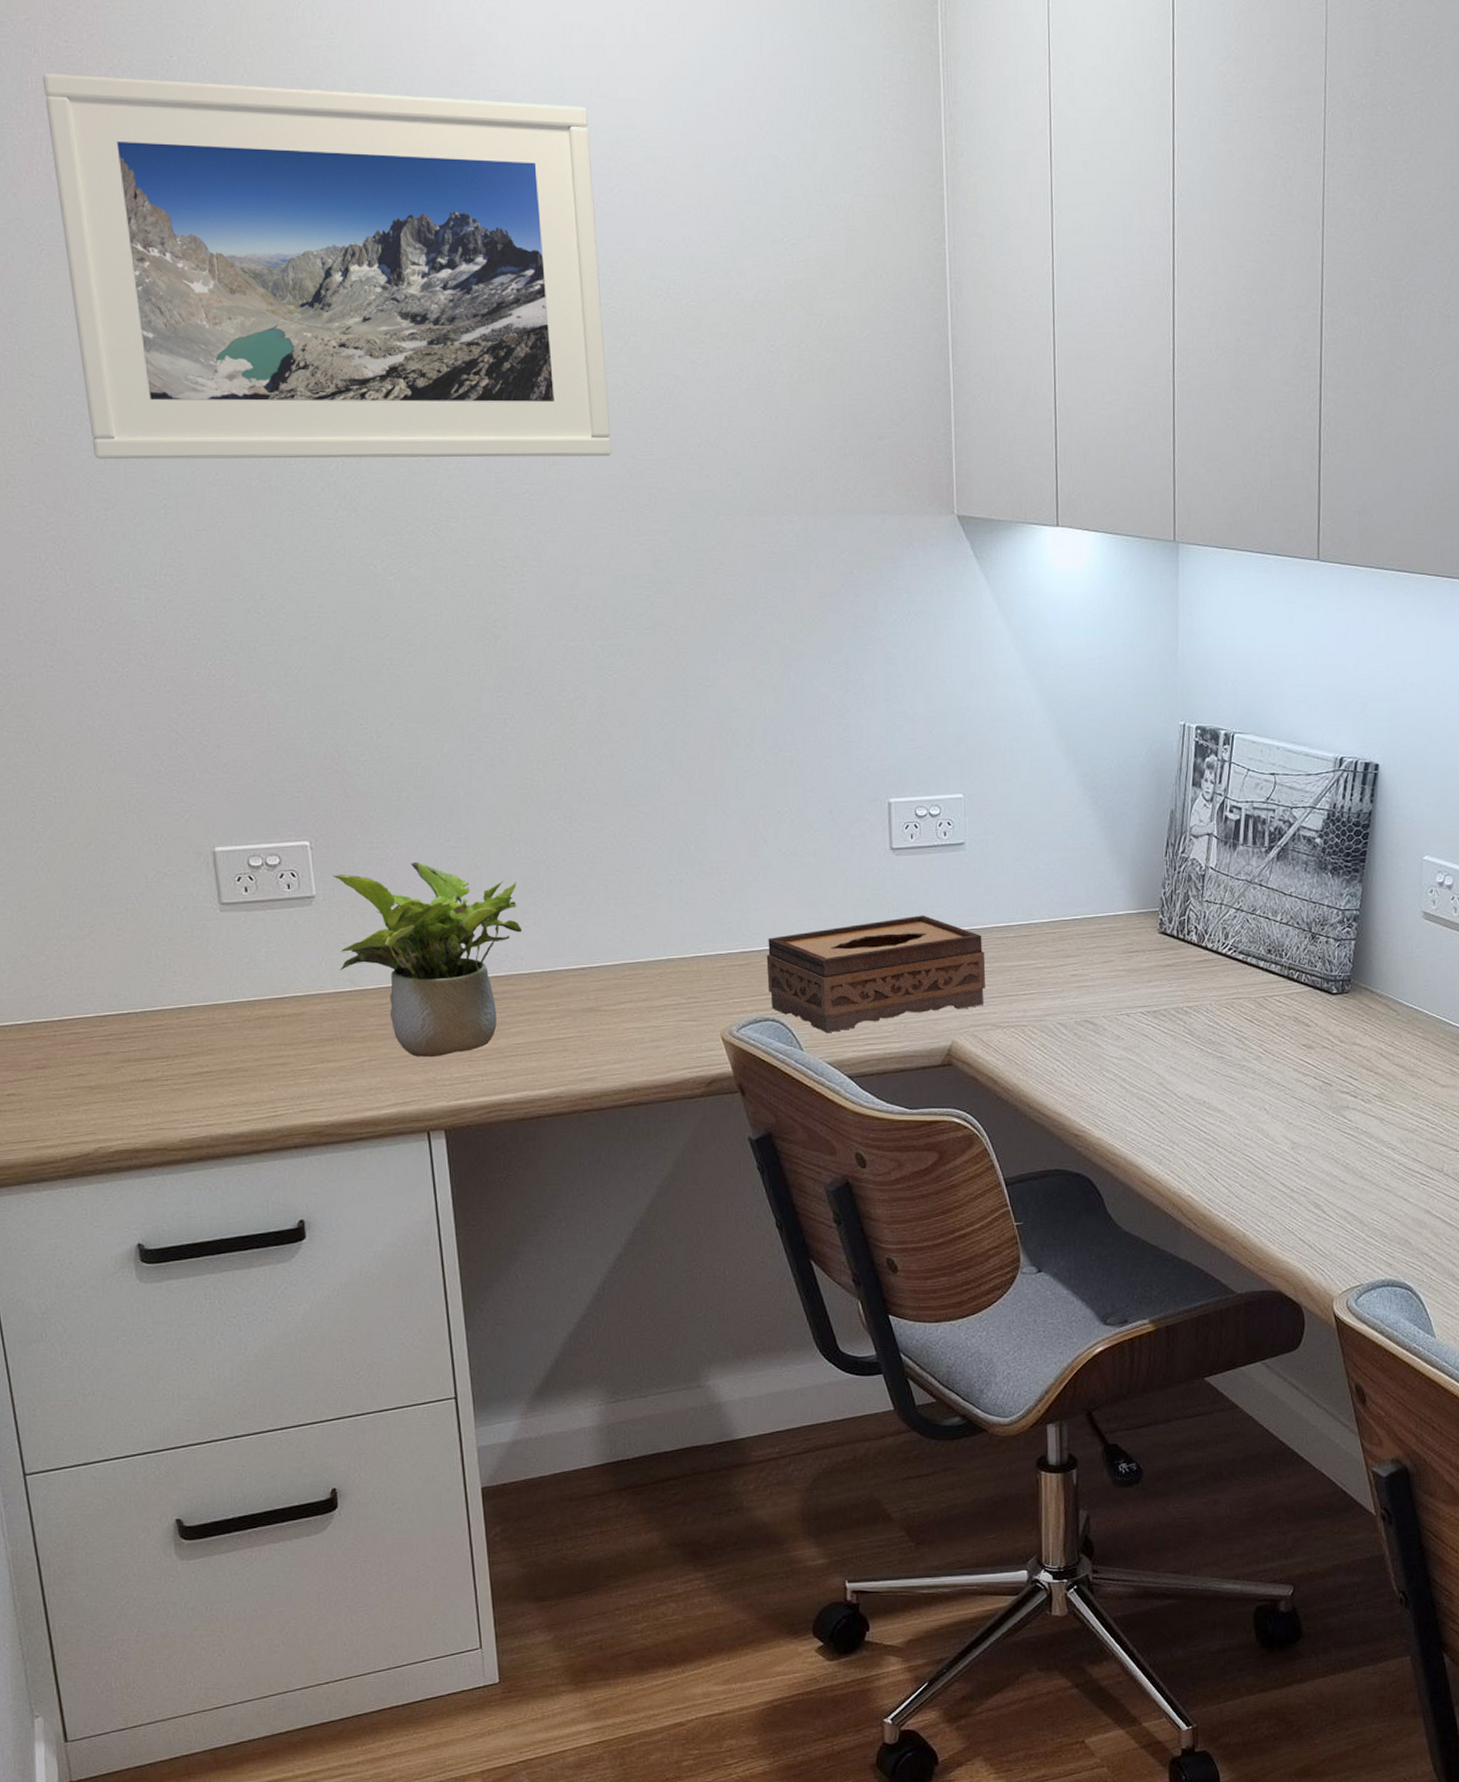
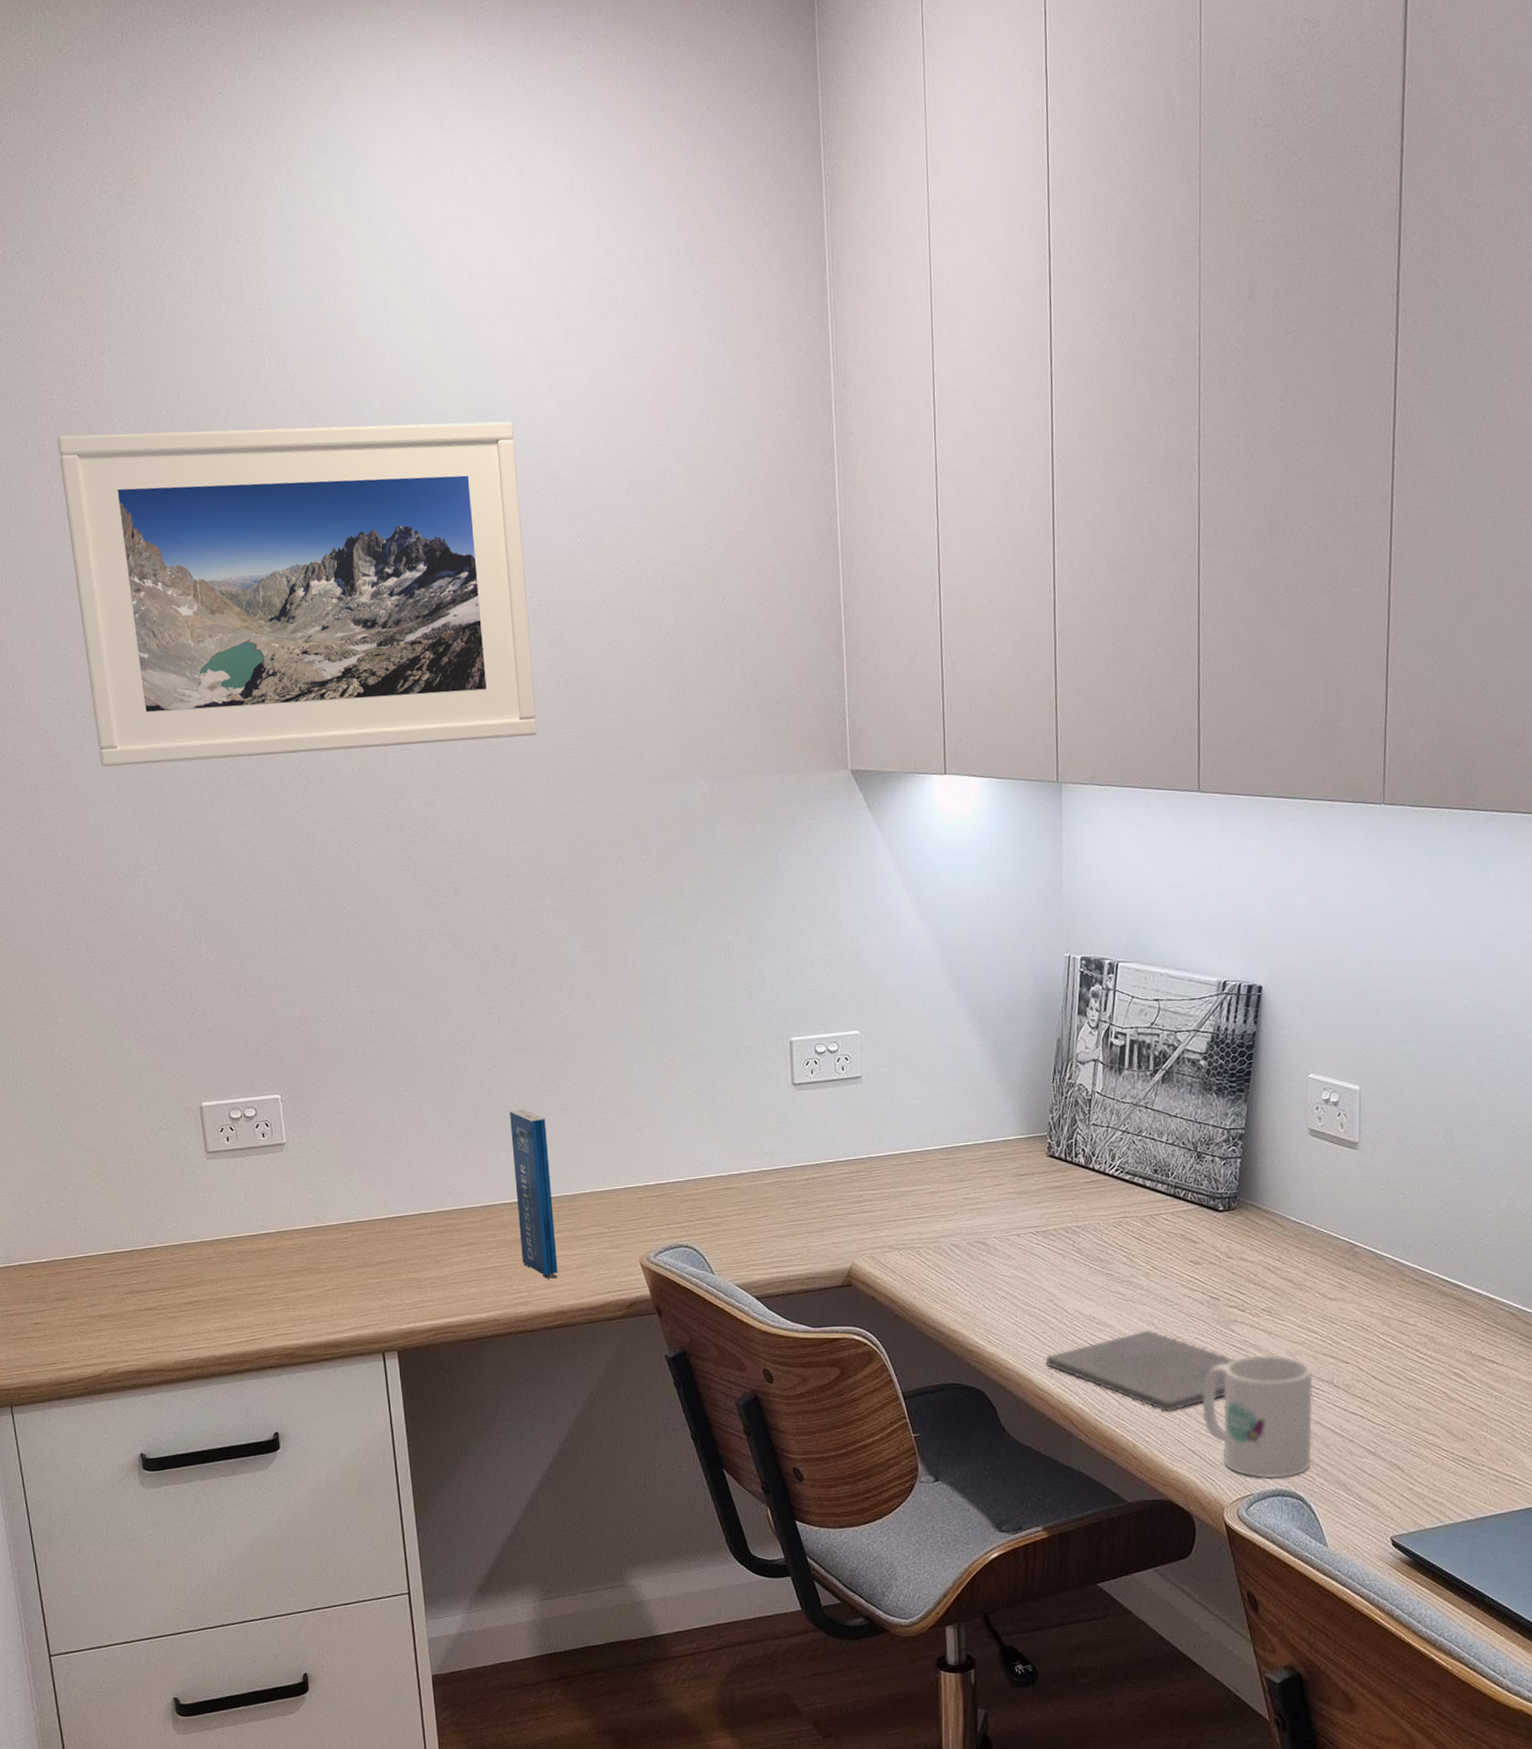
potted plant: present [332,861,523,1058] -> none [300,1109,463,1286]
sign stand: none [576,866,630,1053] -> present [510,1109,558,1279]
tissue box: present [766,915,986,1034] -> none [679,1145,883,1258]
notepad: none [1153,1114,1347,1201] -> present [1044,1329,1236,1412]
mug: none [1313,1142,1423,1269] -> present [1203,1354,1313,1479]

